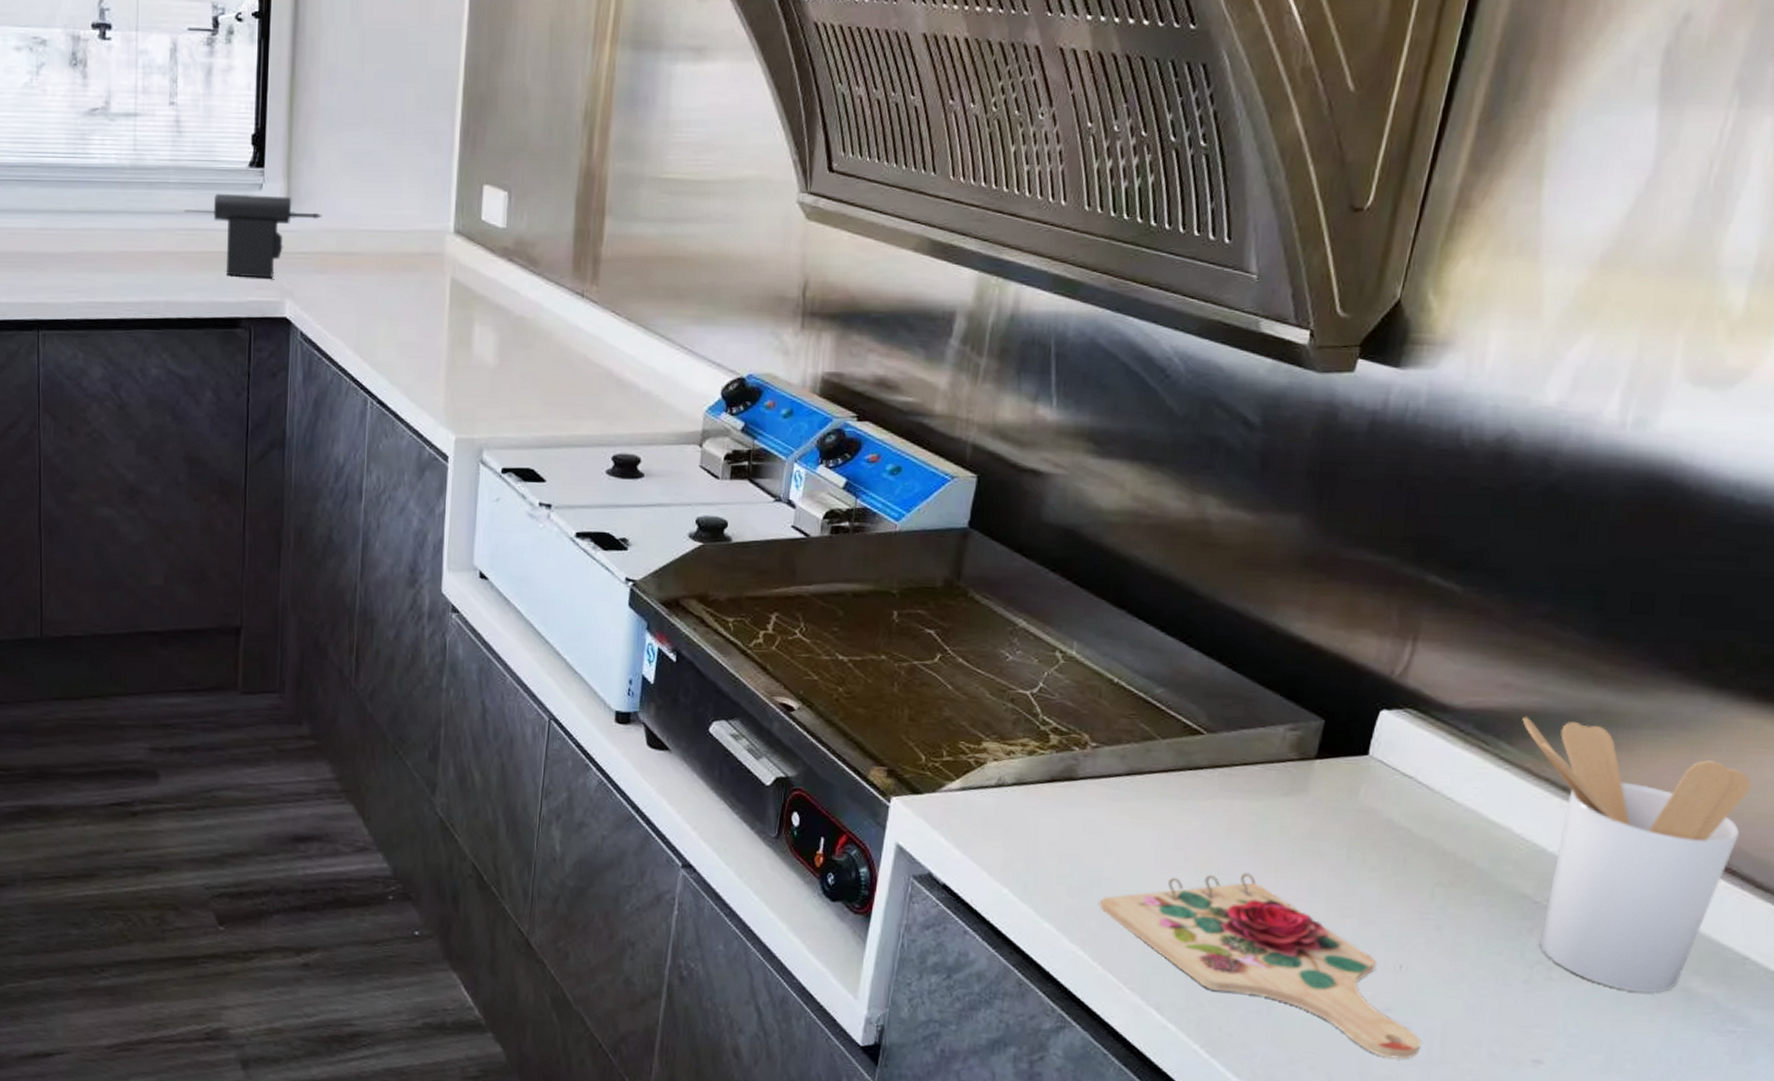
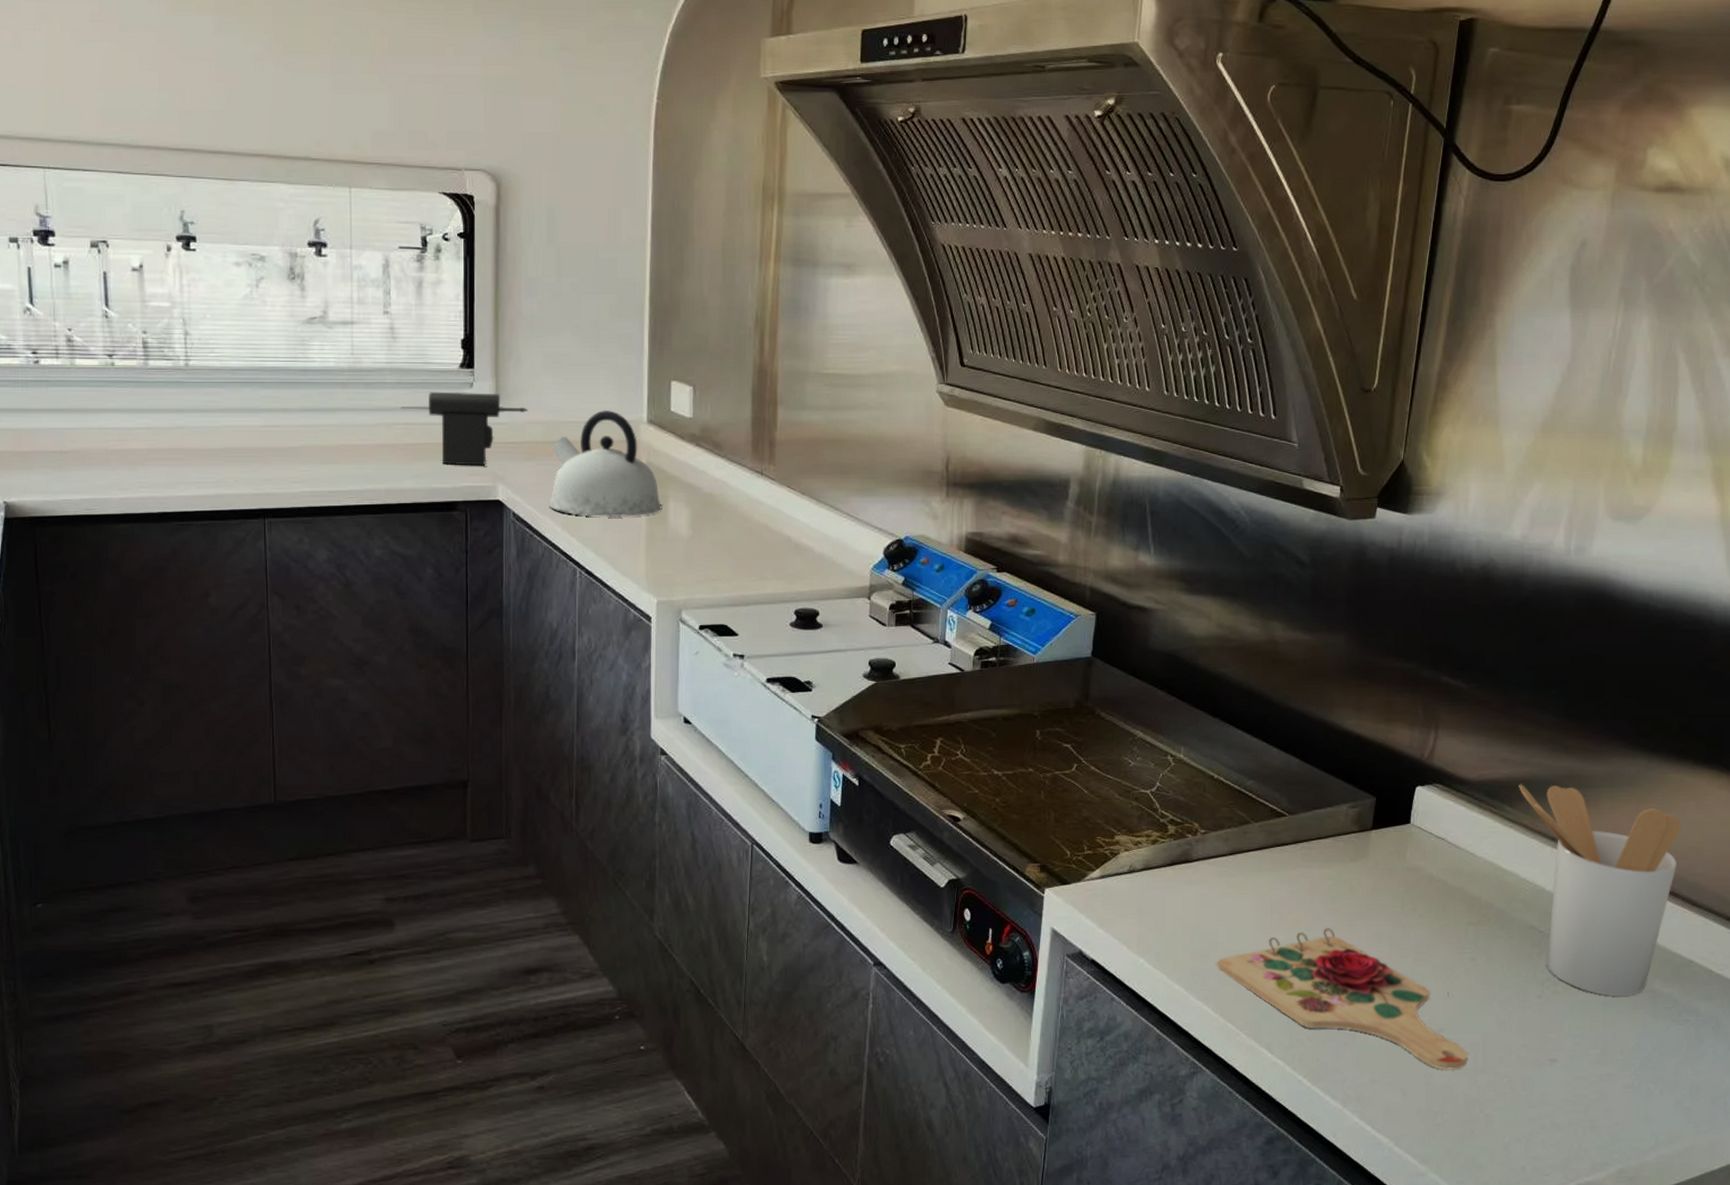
kettle: none [340,217,467,342] -> present [548,409,662,518]

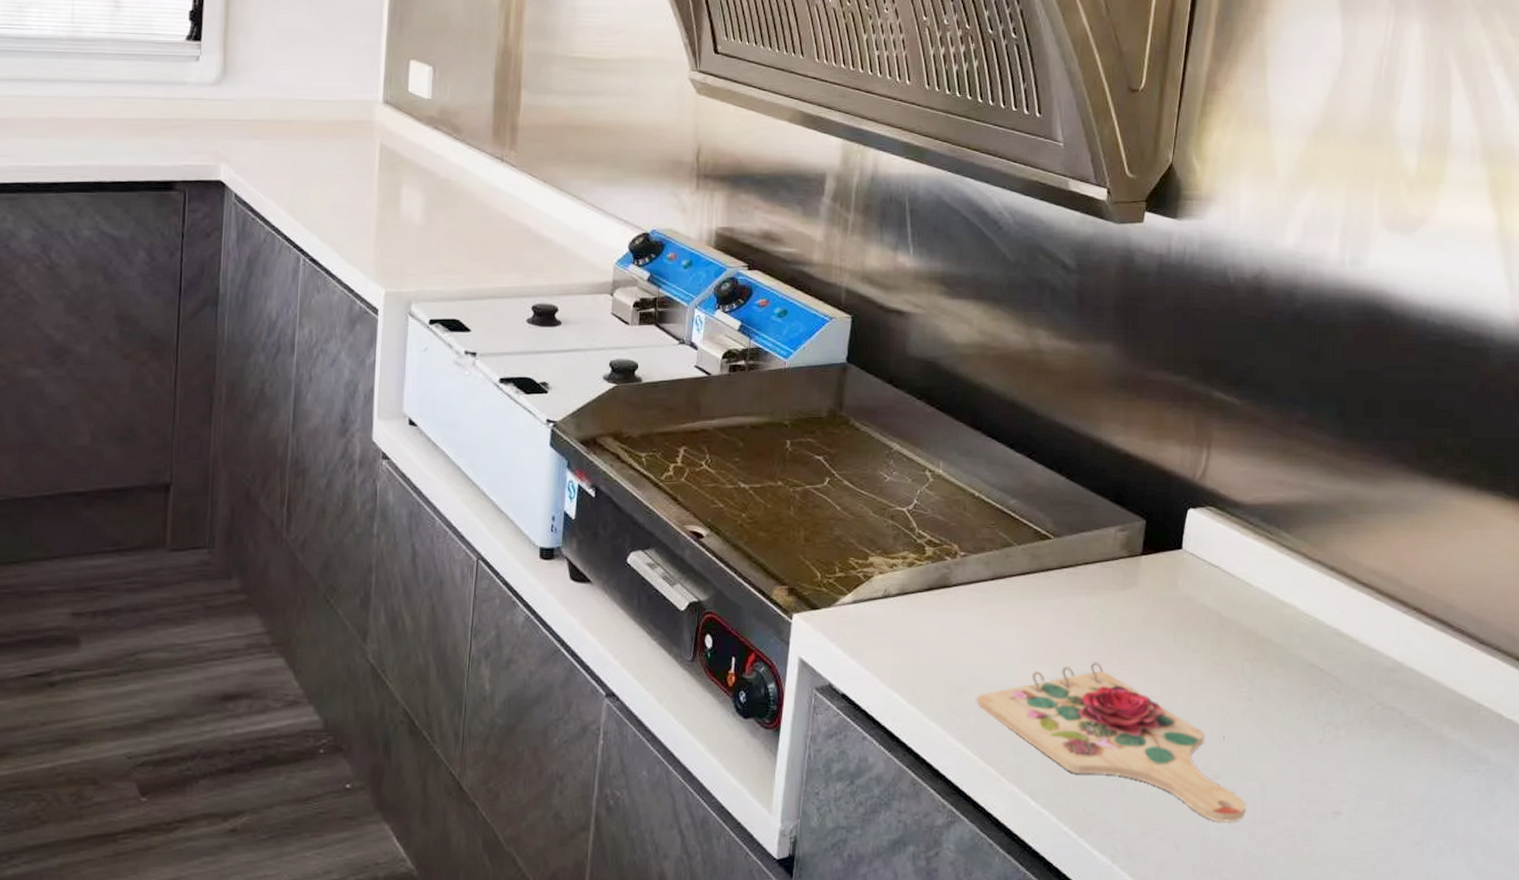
roll-top bag: present [401,391,529,466] -> none [121,64,257,144]
kettle: present [548,409,662,518] -> none [273,88,395,202]
utensil holder: present [1519,784,1682,997] -> none [1295,508,1466,743]

